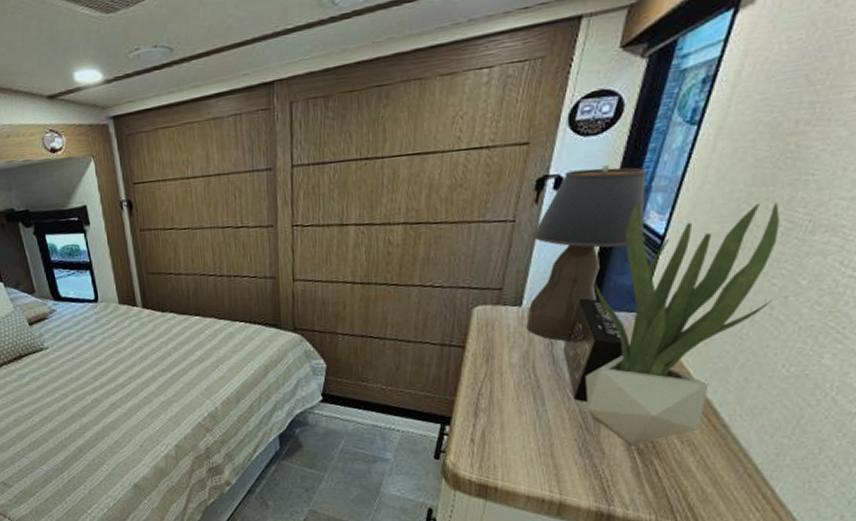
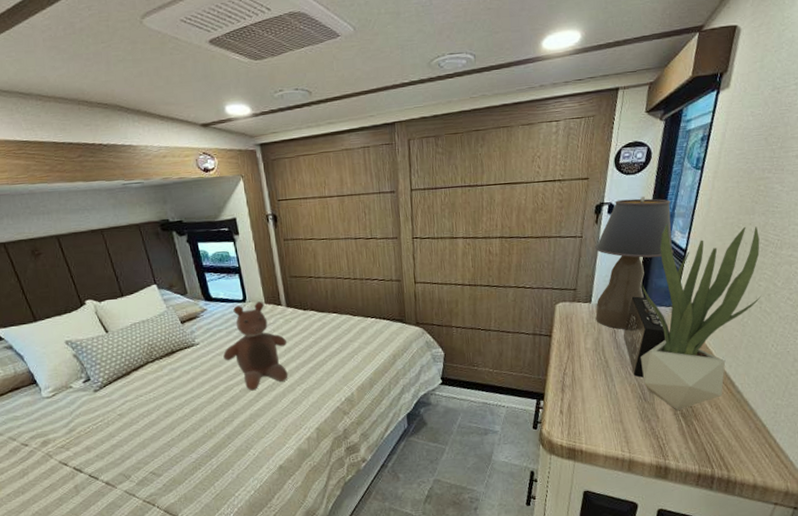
stuffed bear: none [74,301,144,401] -> present [223,301,288,391]

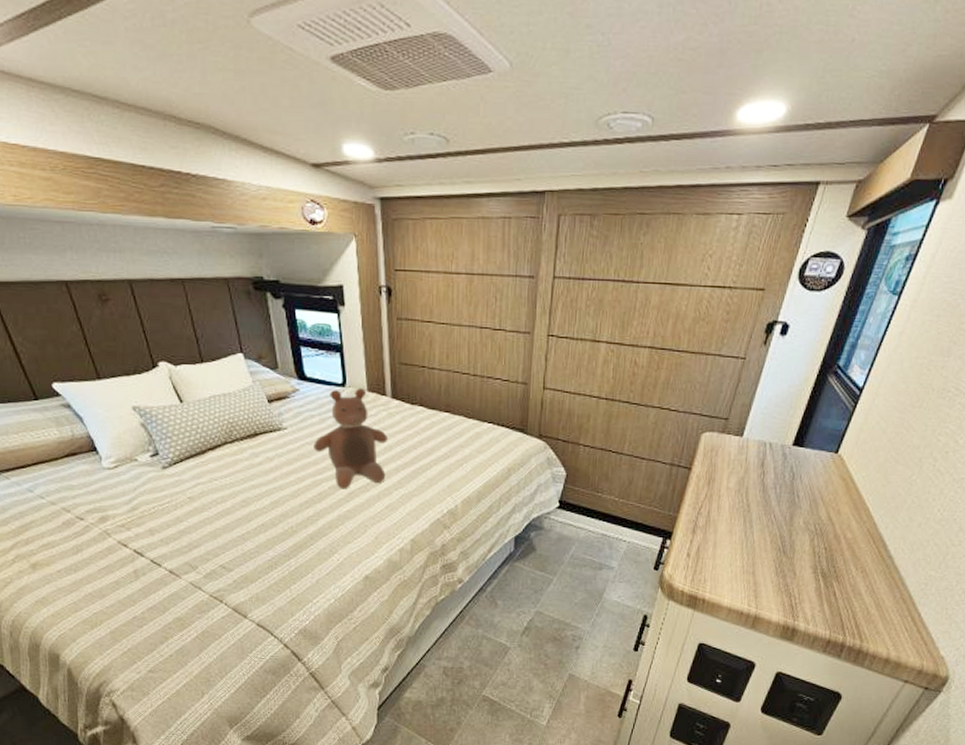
table lamp: present [594,197,674,329] -> none [744,319,856,471]
alarm clock: present [623,296,666,377] -> none [772,435,821,528]
potted plant: present [641,224,761,410] -> none [786,356,950,569]

